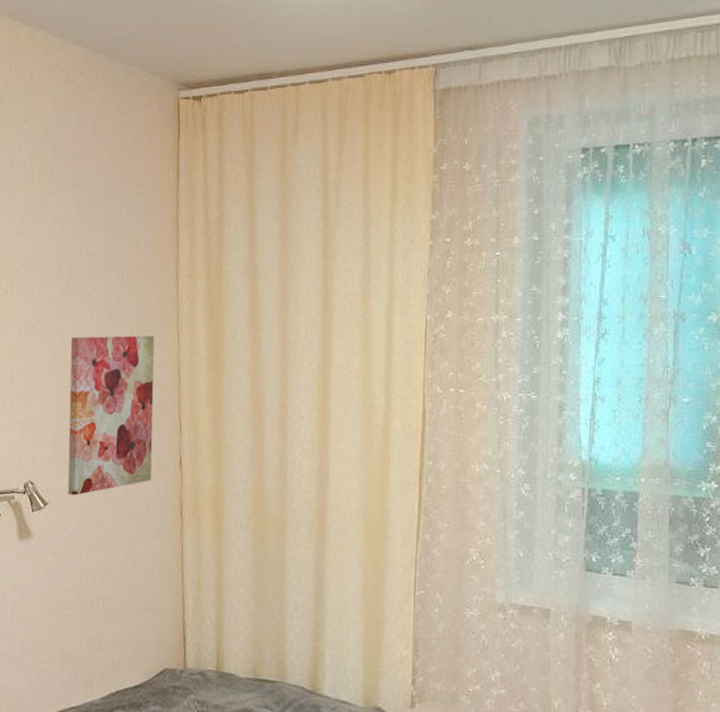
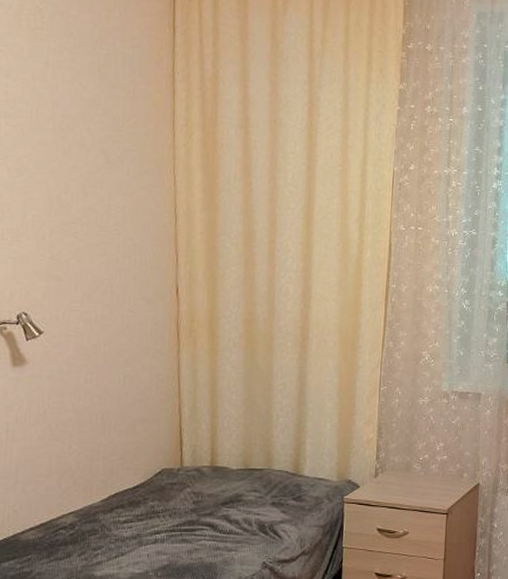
wall art: present [67,335,155,496] -> none [63,177,152,324]

